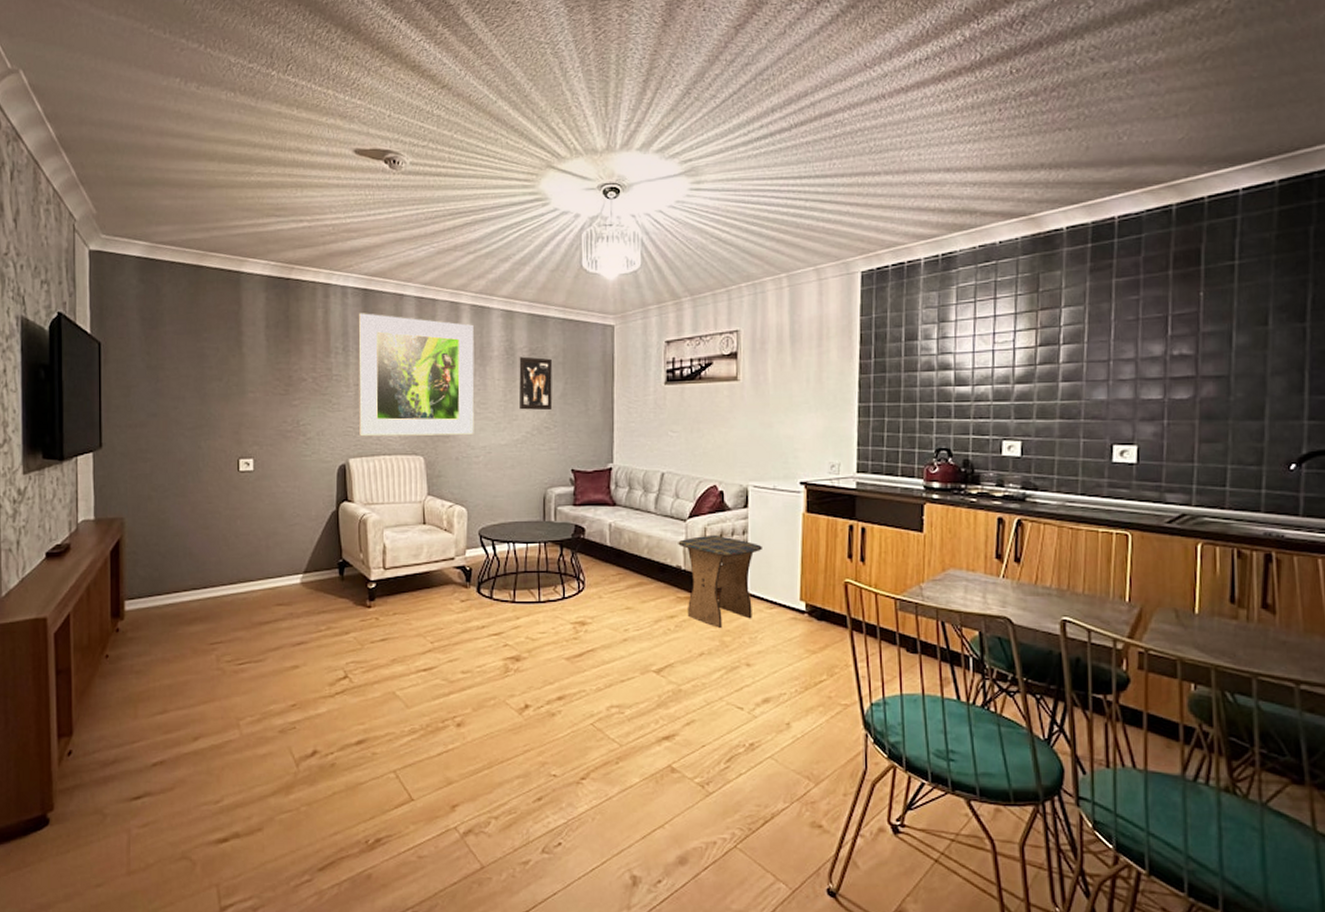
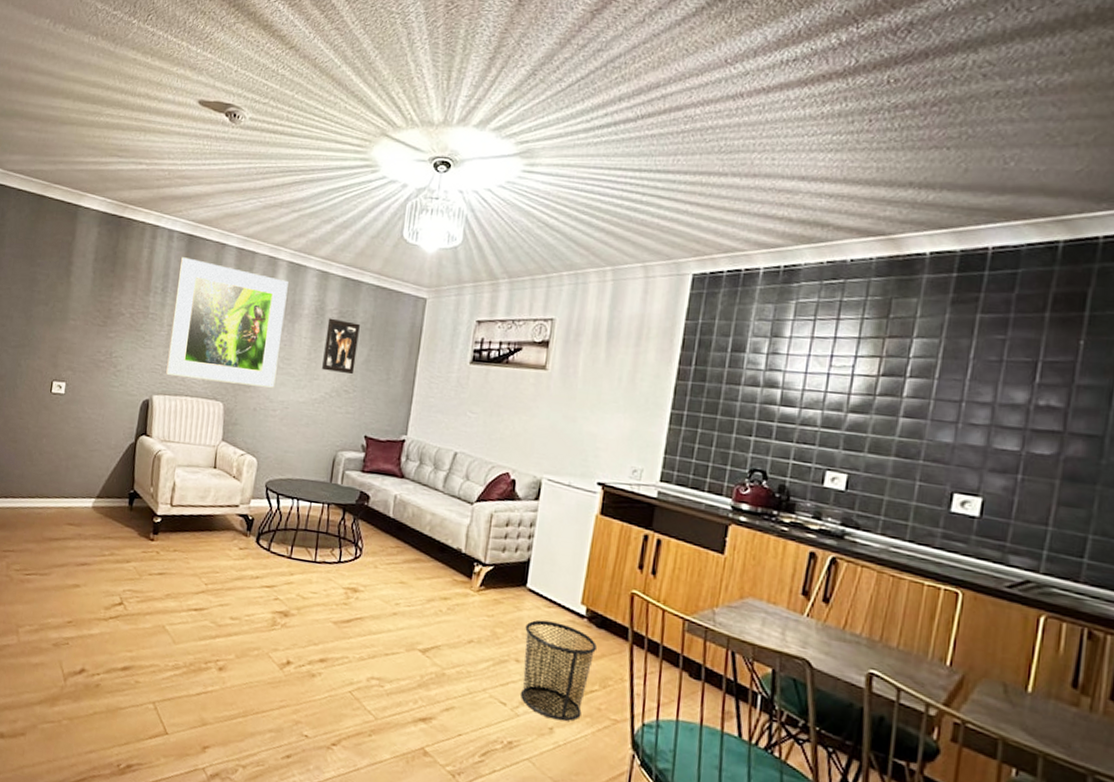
stool: present [678,534,762,628] -> none [462,521,549,618]
waste bin: none [751,622,820,715] -> present [521,620,597,722]

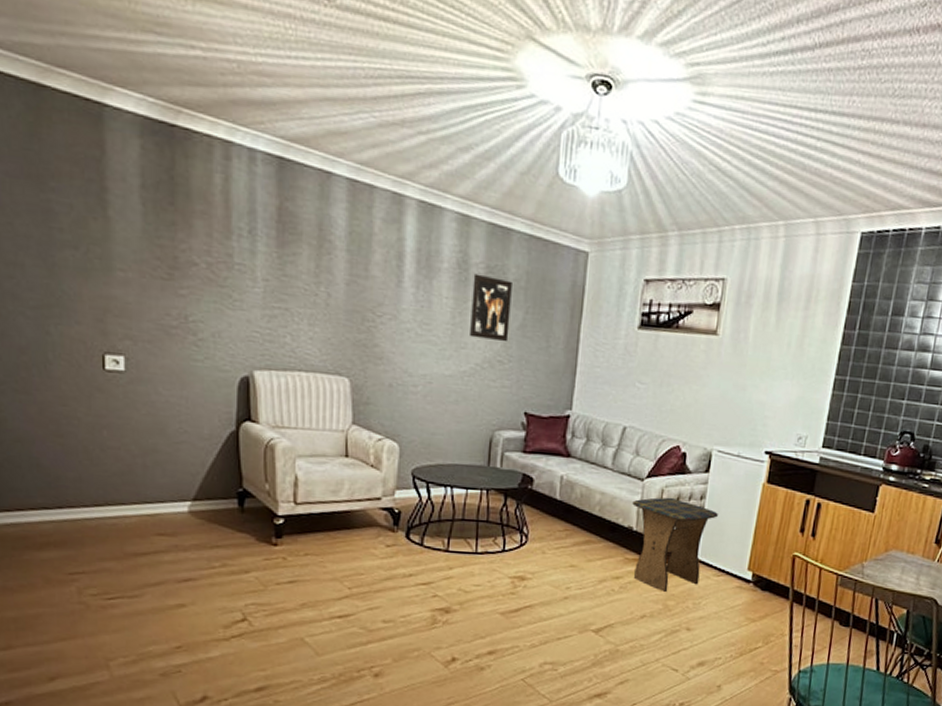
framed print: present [166,257,288,388] -> none [268,188,420,359]
stool: none [462,521,549,618] -> present [632,497,718,592]
waste bin: present [521,620,597,722] -> none [691,589,761,678]

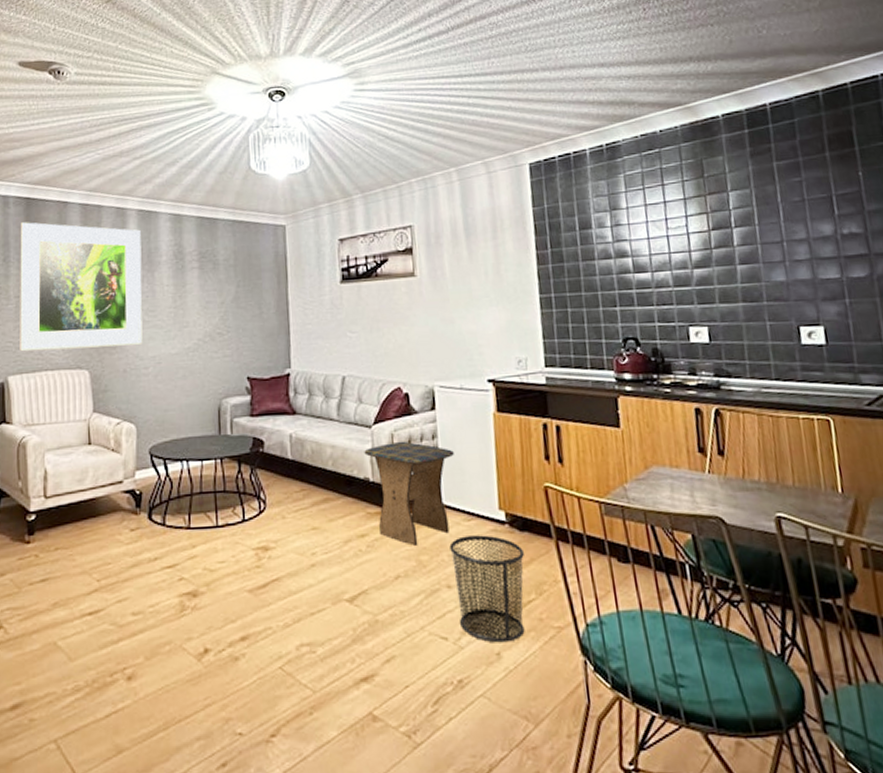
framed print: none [268,188,420,359] -> present [20,222,143,352]
wall art: present [470,273,512,343] -> none [188,260,225,316]
waste bin: none [691,589,761,678] -> present [449,535,525,643]

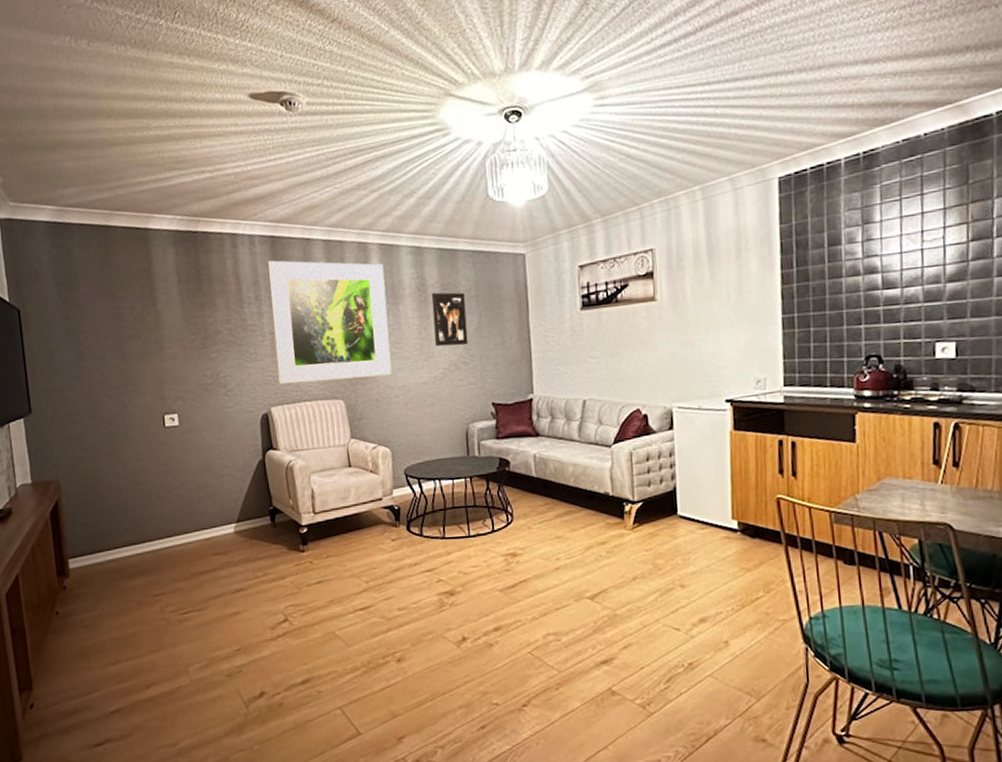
wall art: none [188,260,225,316] -> present [431,292,469,347]
stool: present [364,441,454,546] -> none [604,458,690,551]
waste bin: present [449,535,525,643] -> none [684,541,754,633]

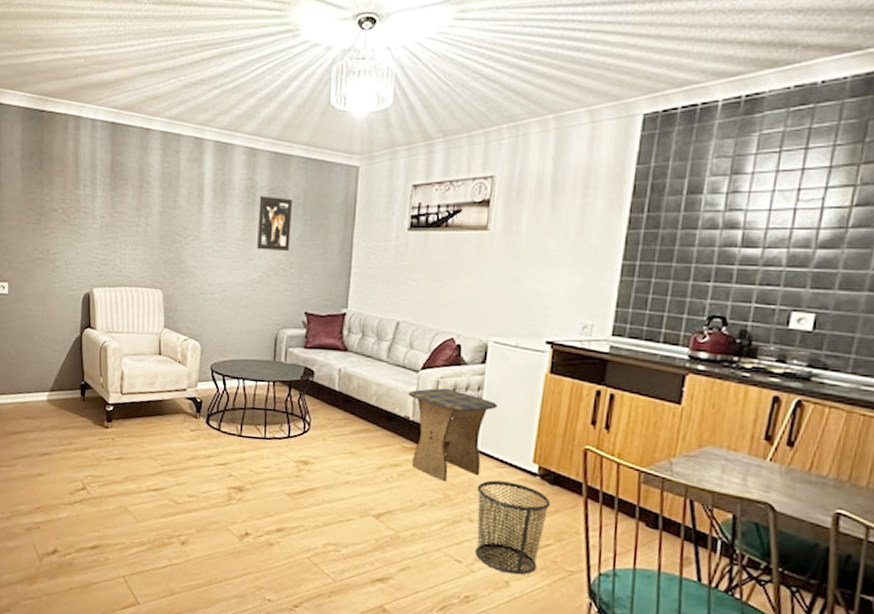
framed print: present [267,260,392,385] -> none [103,146,216,271]
stool: none [604,458,690,551] -> present [408,388,497,481]
waste bin: none [684,541,754,633] -> present [475,480,550,575]

